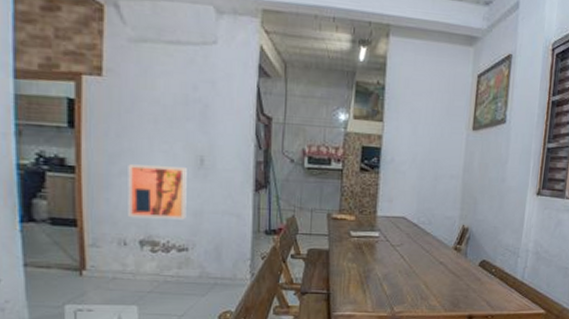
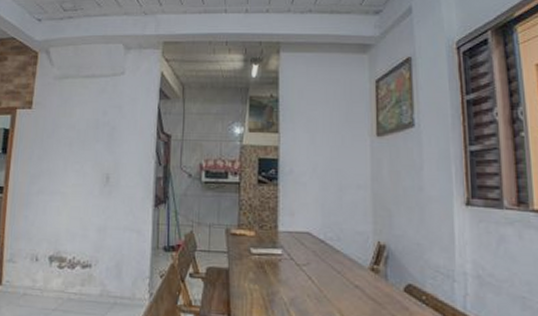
wall art: present [128,164,187,220] -> none [42,184,94,236]

